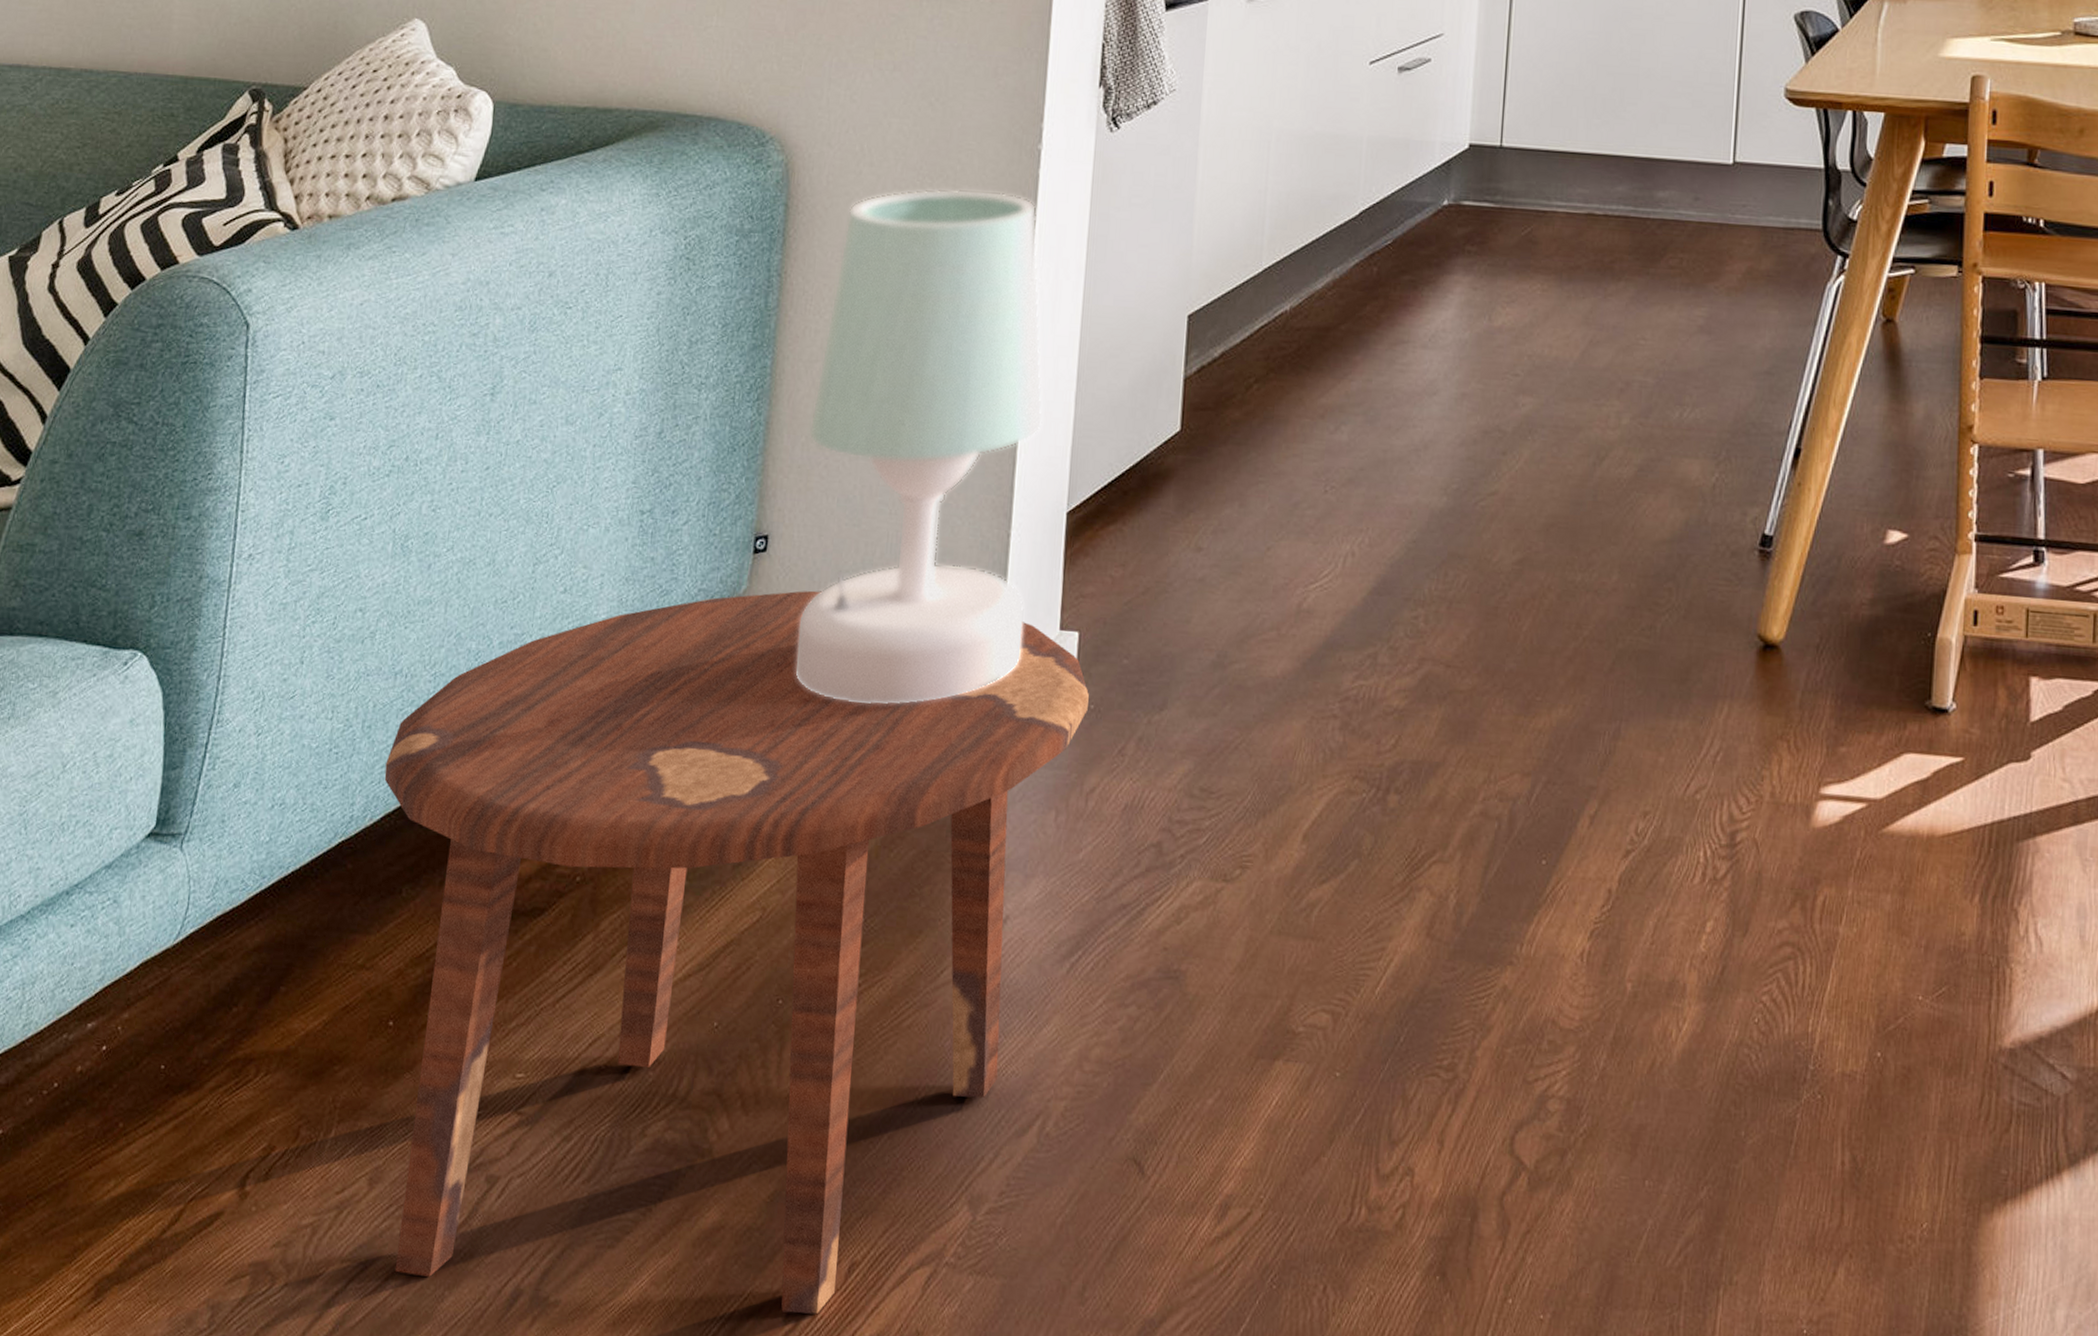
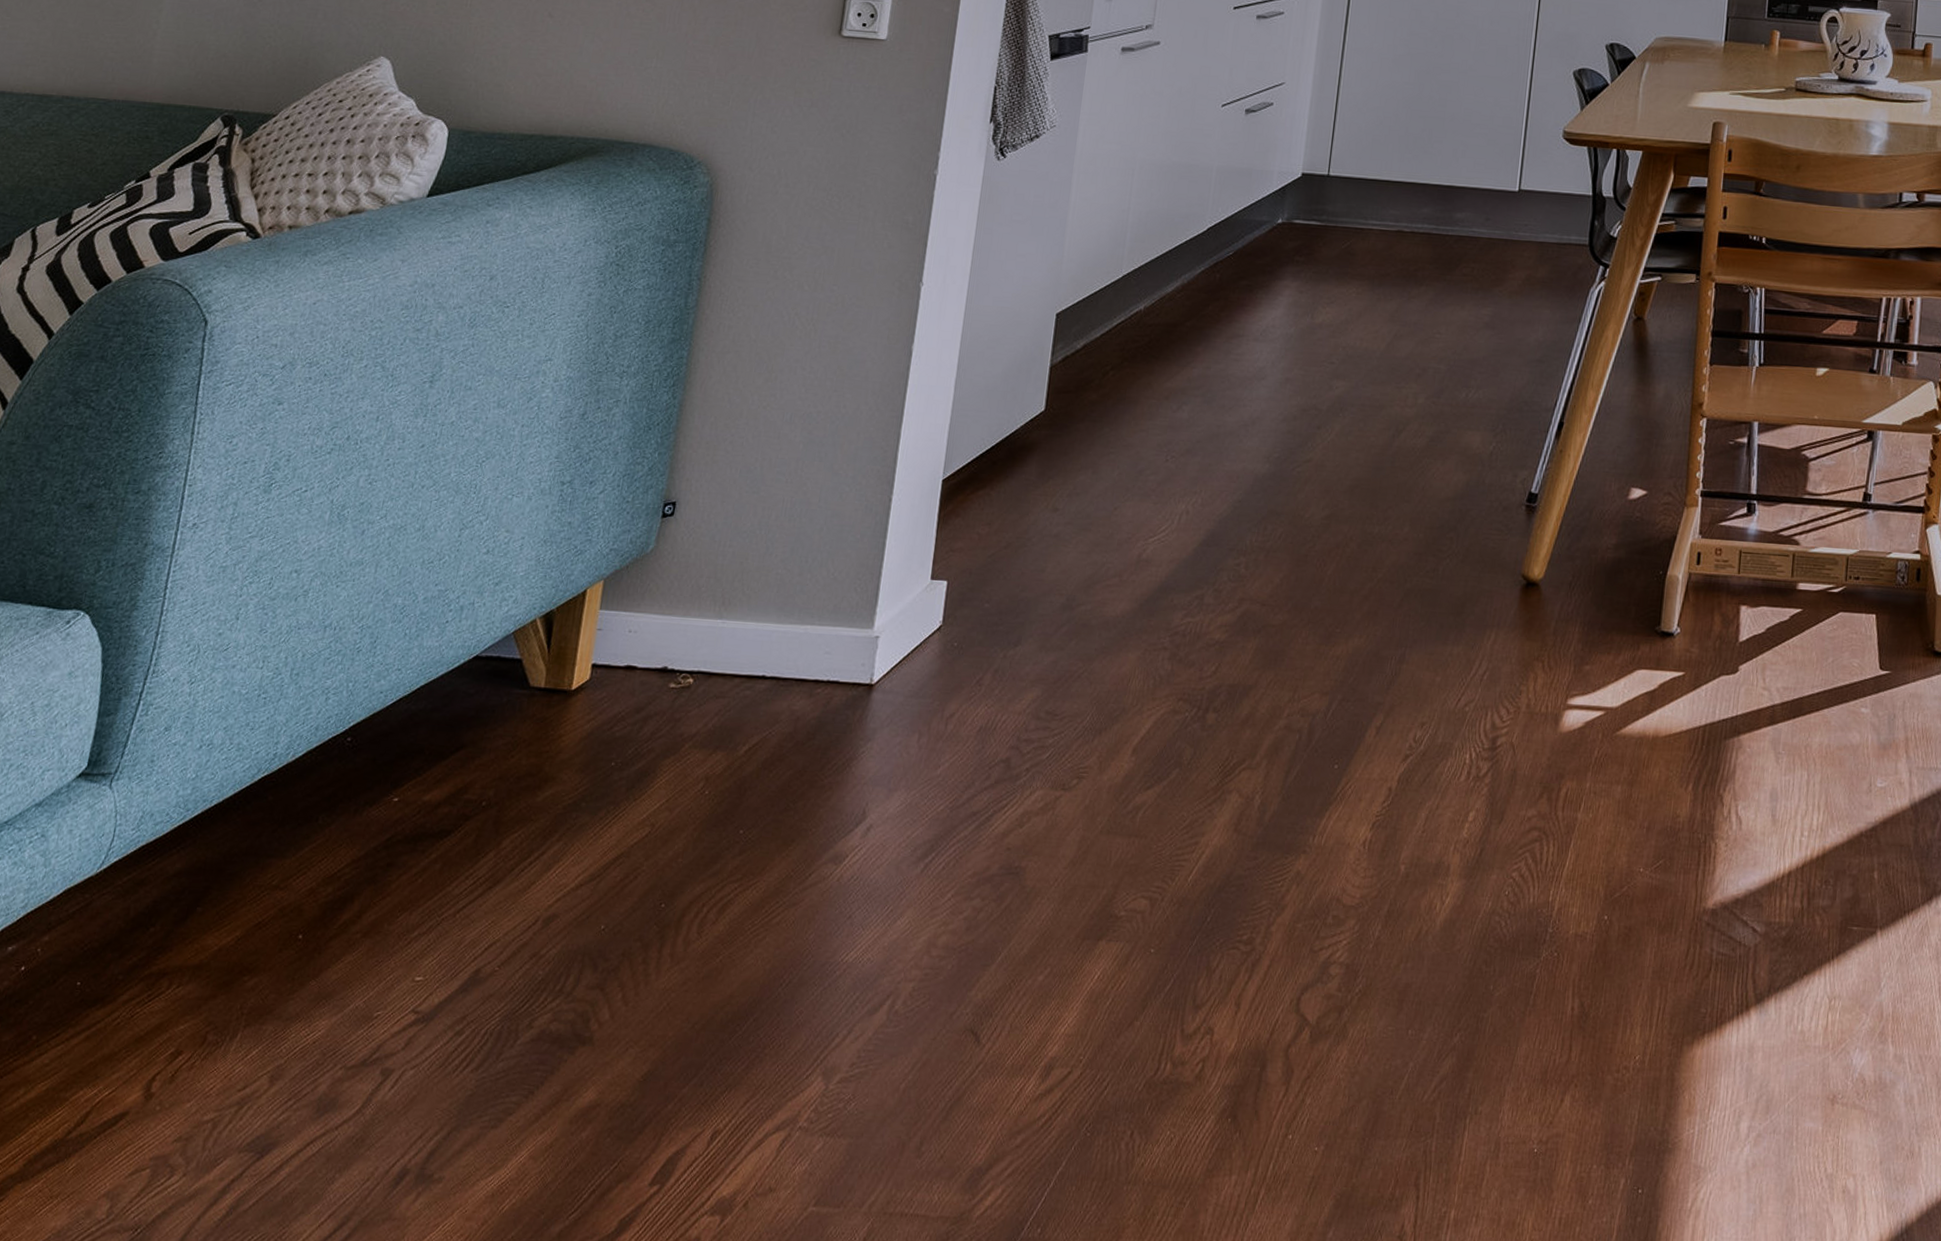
side table: present [384,590,1089,1315] -> none [289,548,953,1178]
table lamp: present [796,188,1043,704] -> none [694,207,930,646]

